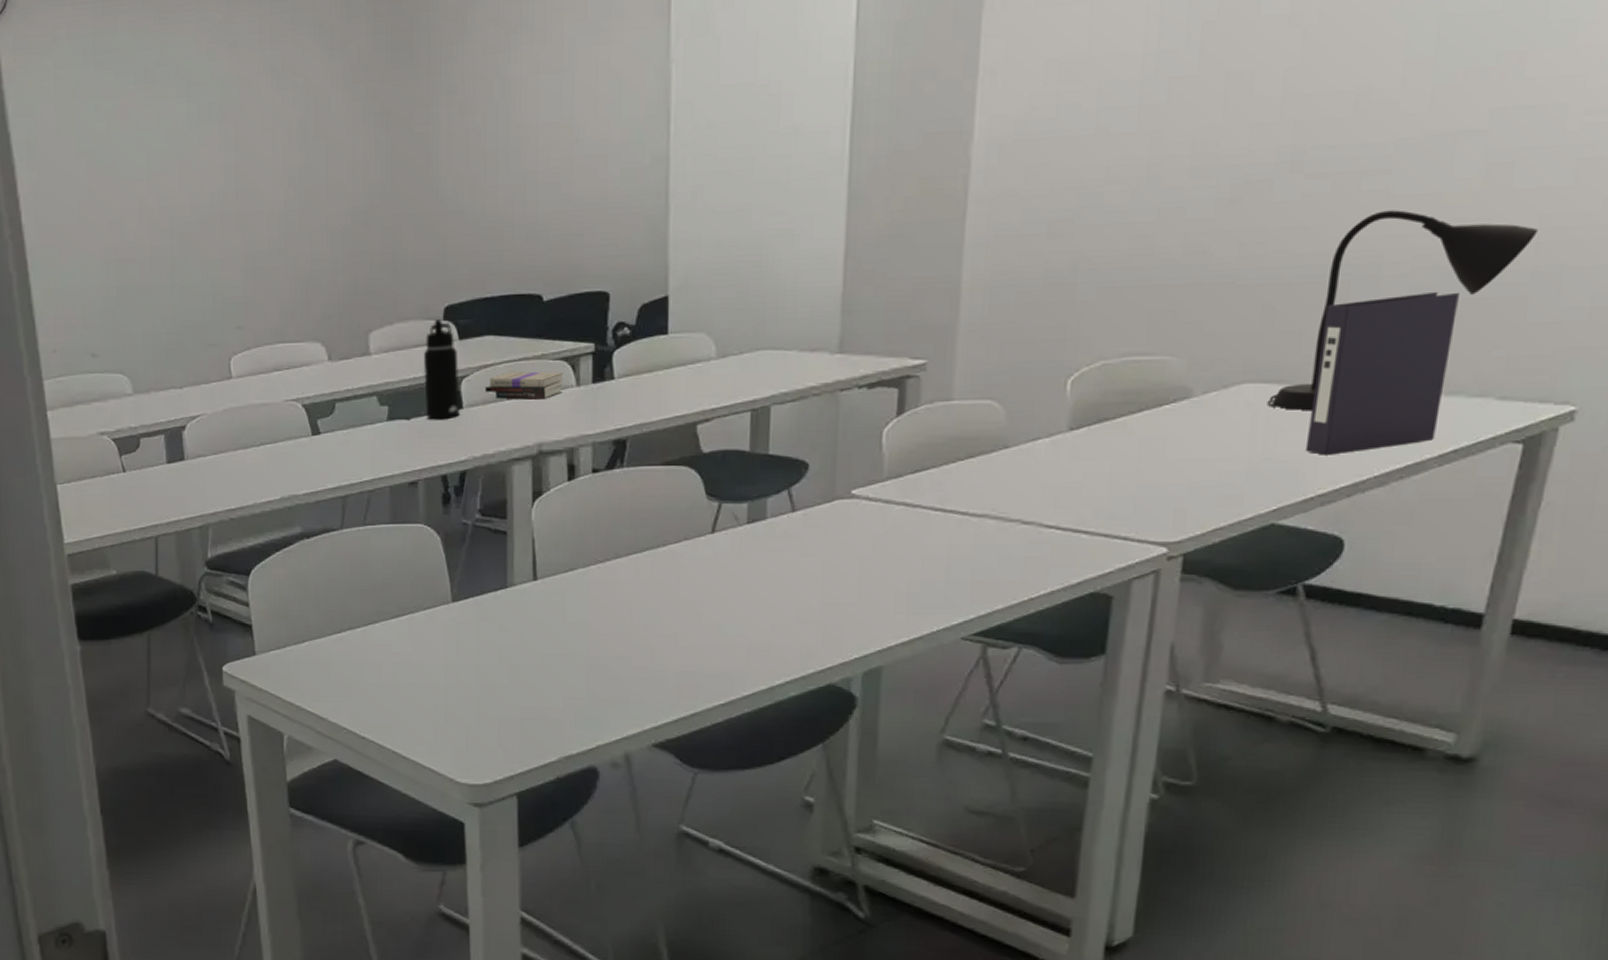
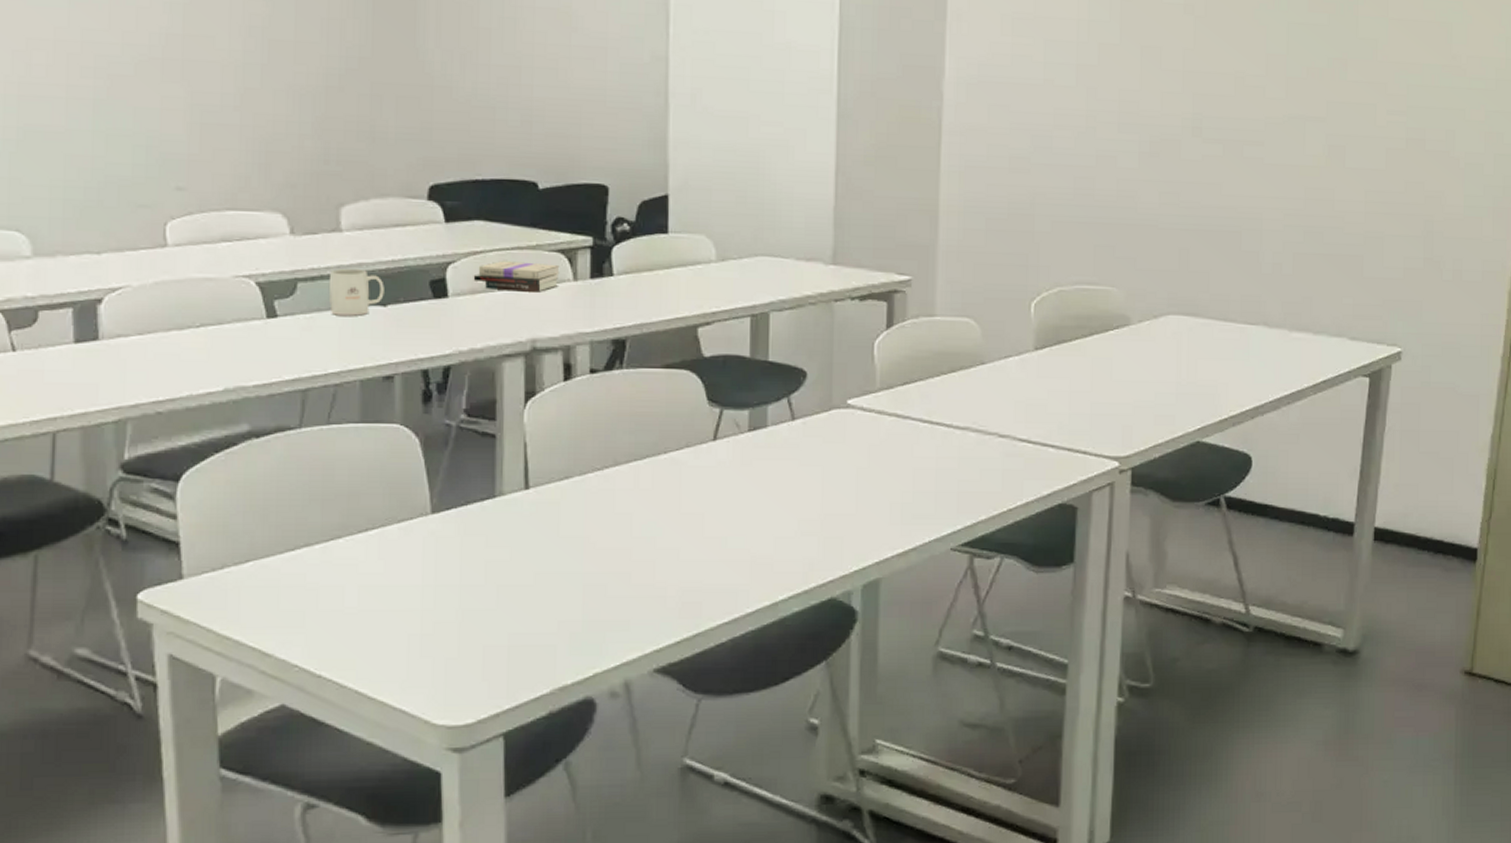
mug: none [361,387,408,430] -> present [328,268,385,316]
water bottle: present [424,319,461,420] -> none [404,198,446,309]
desk lamp: present [1267,210,1538,410] -> none [1187,175,1365,341]
binder: present [1305,291,1459,455] -> none [1218,246,1317,381]

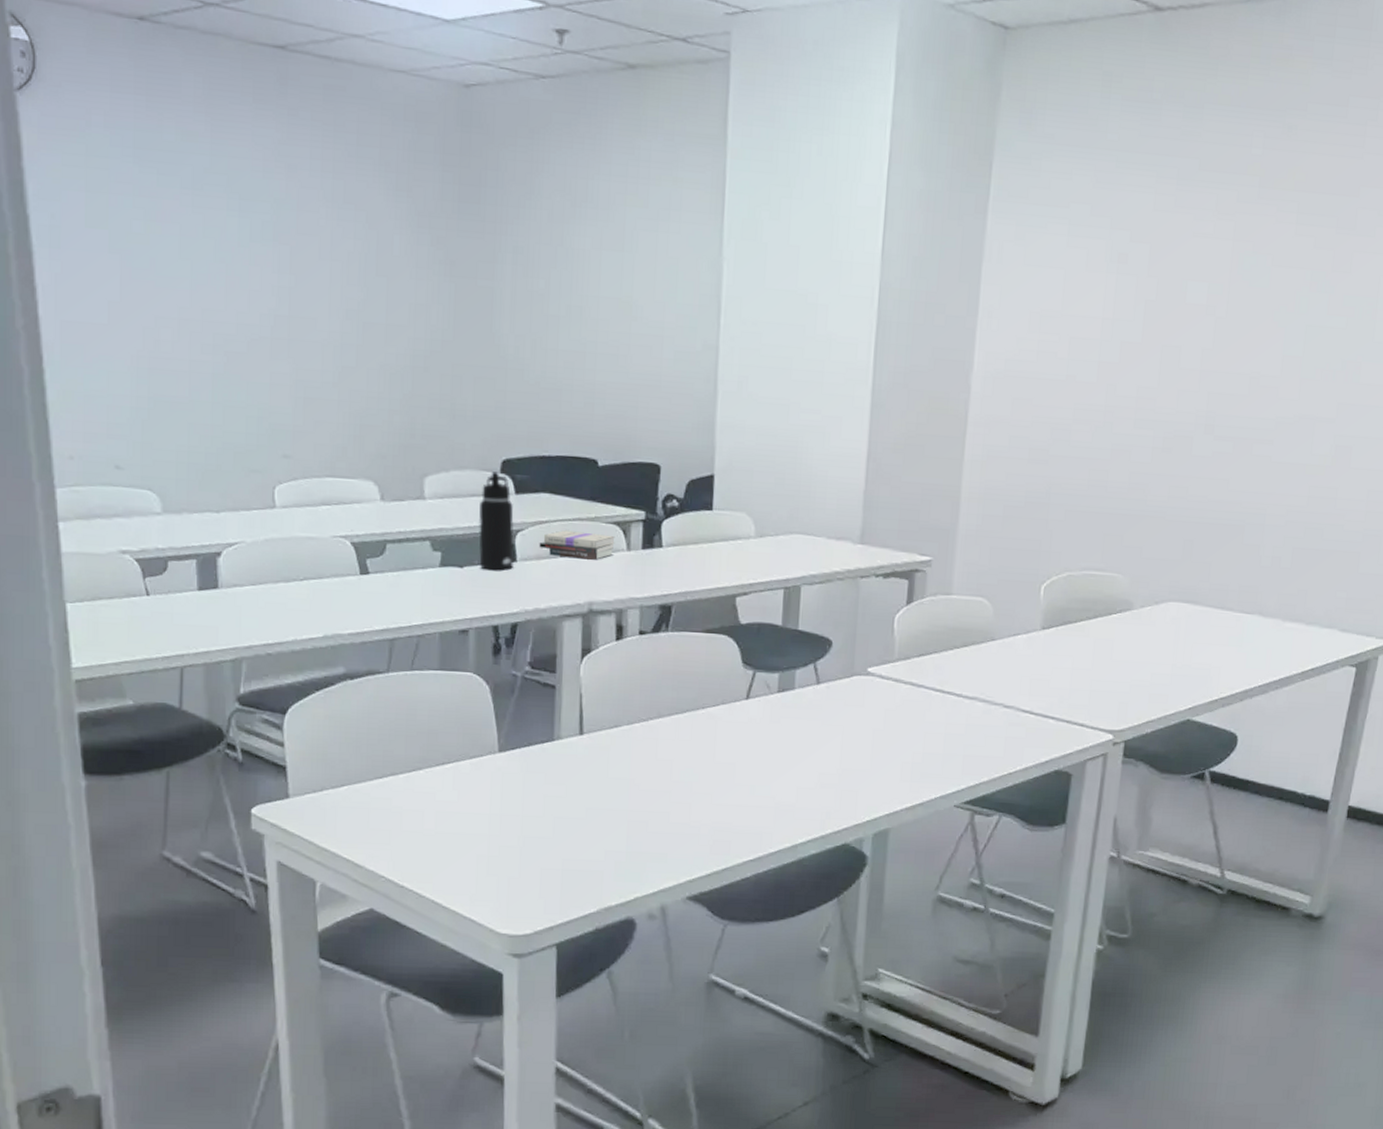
mug: present [328,268,385,316] -> none [413,532,462,576]
water bottle: none [404,198,446,309] -> present [479,471,515,571]

